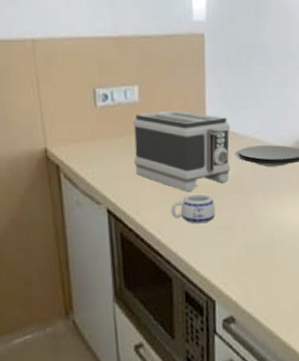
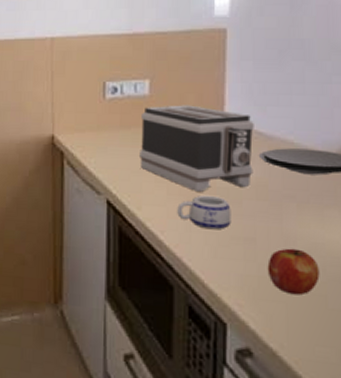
apple: none [243,230,280,267] -> present [267,248,320,295]

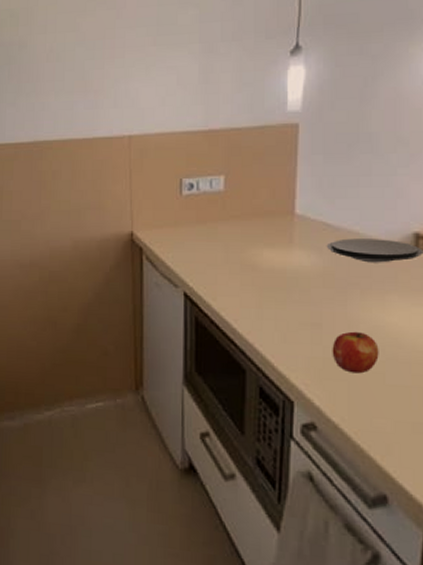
toaster: present [140,105,254,192] -> none [215,199,323,282]
mug: present [177,195,231,230] -> none [250,284,300,317]

